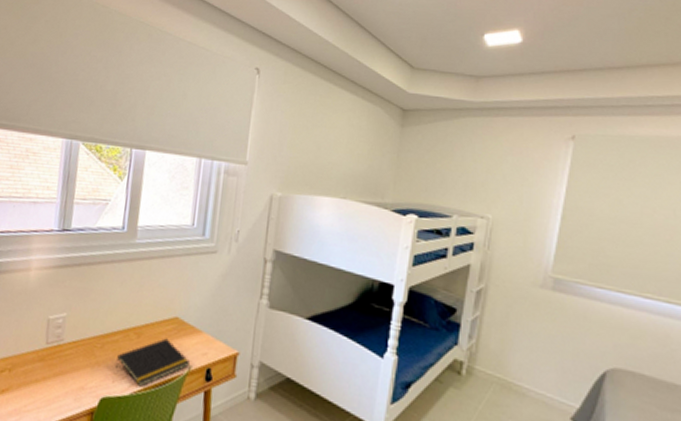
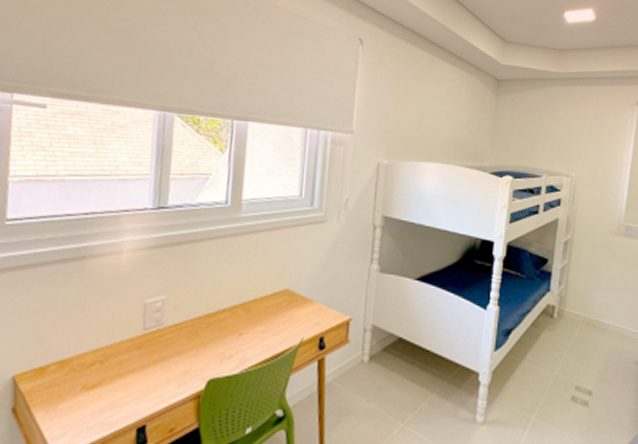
notepad: present [114,338,190,387] -> none [222,311,302,364]

